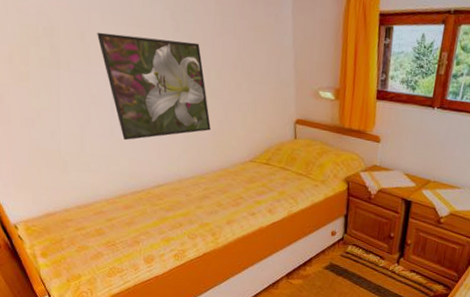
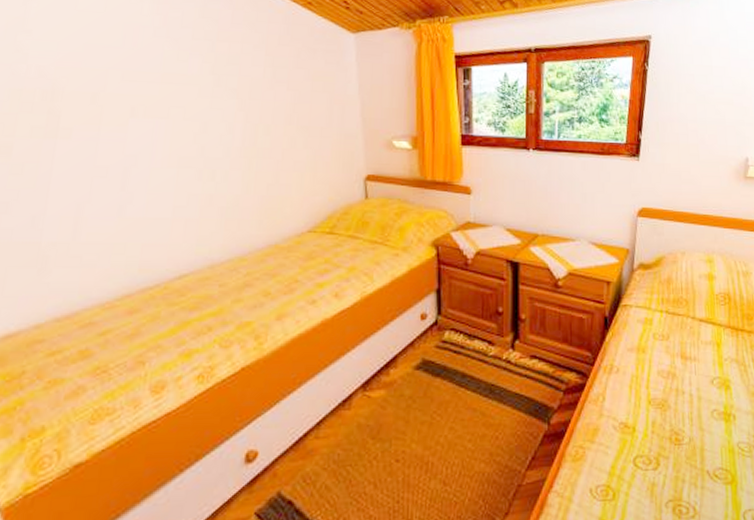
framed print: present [97,32,211,141] -> none [113,92,257,220]

